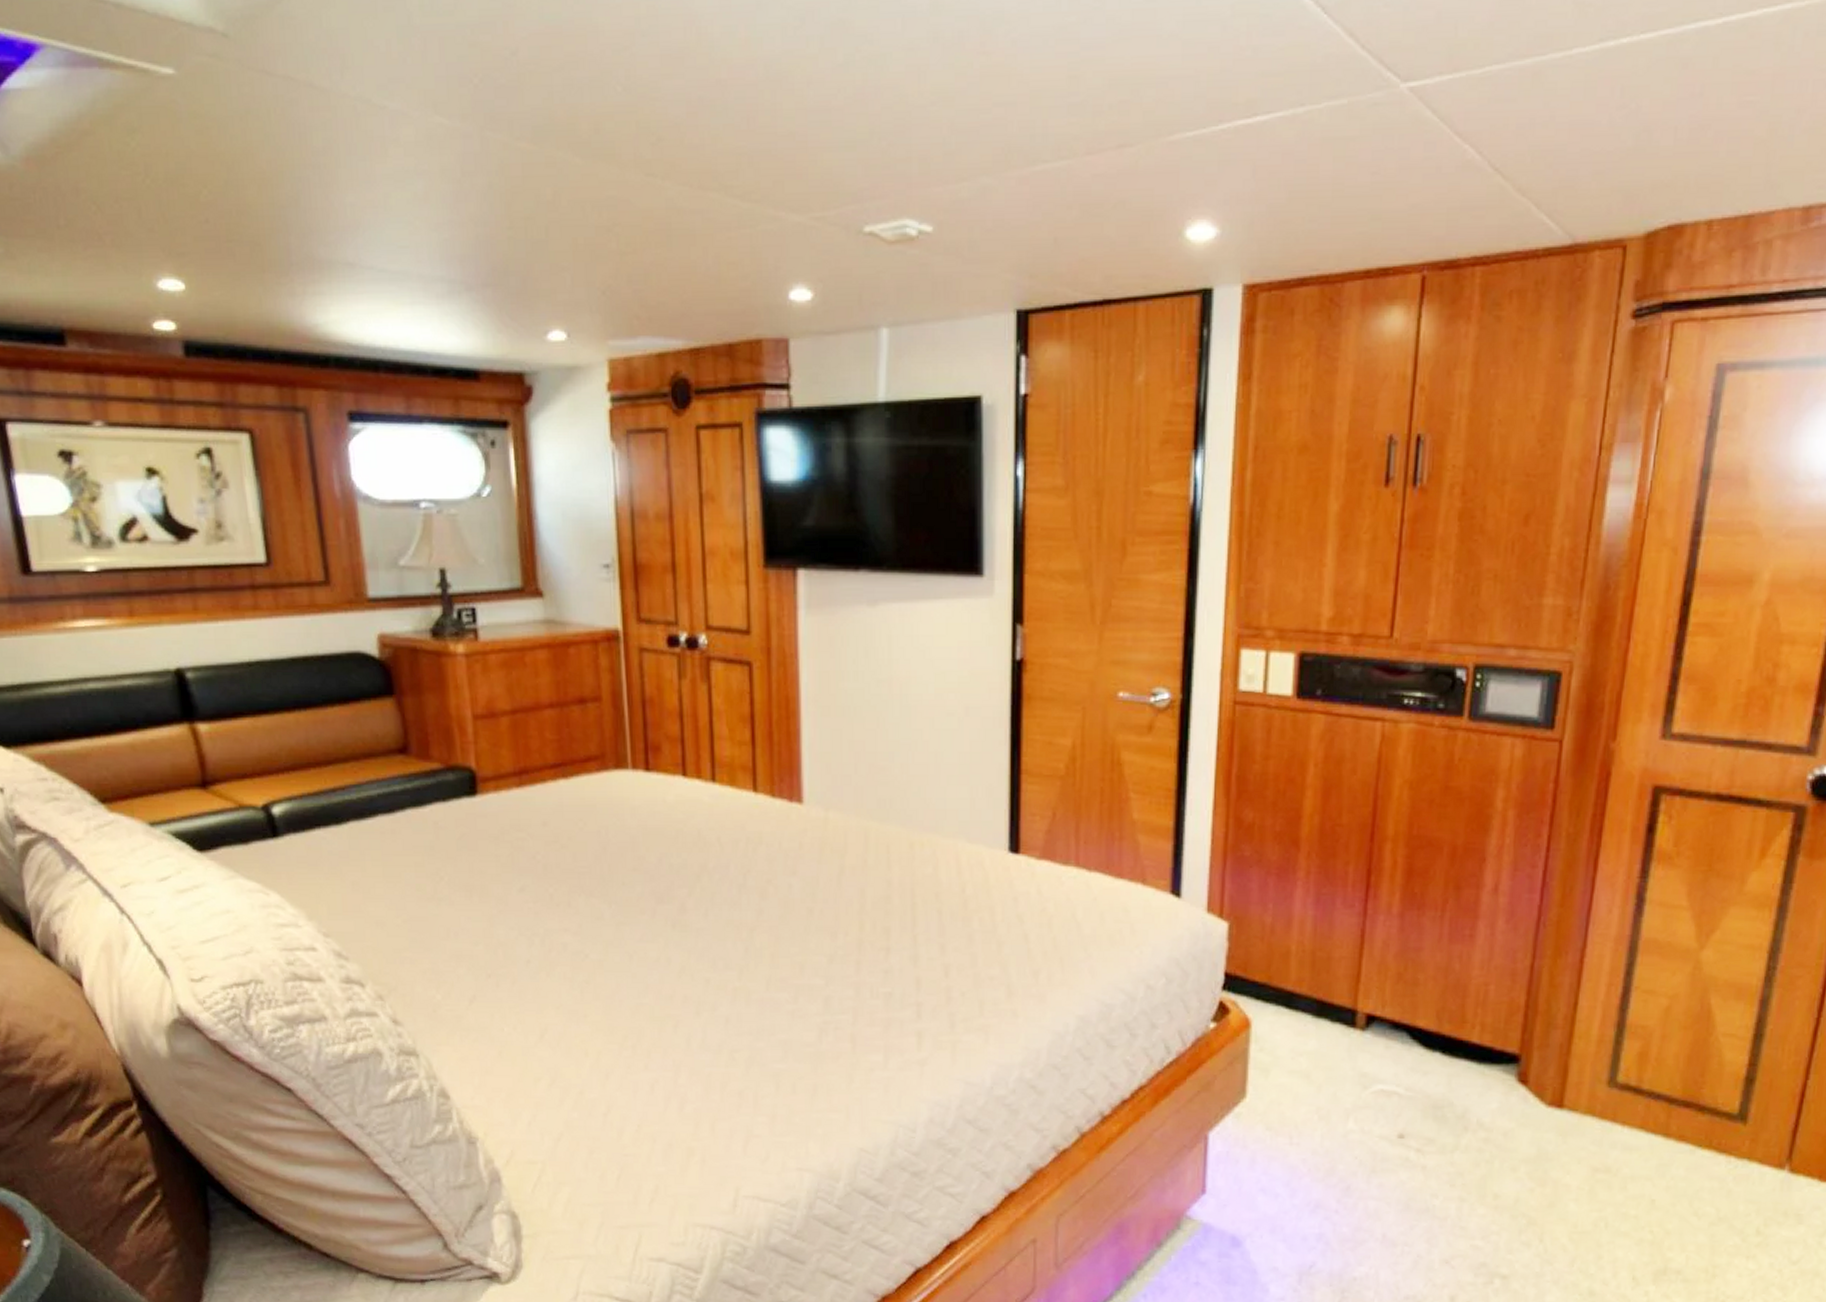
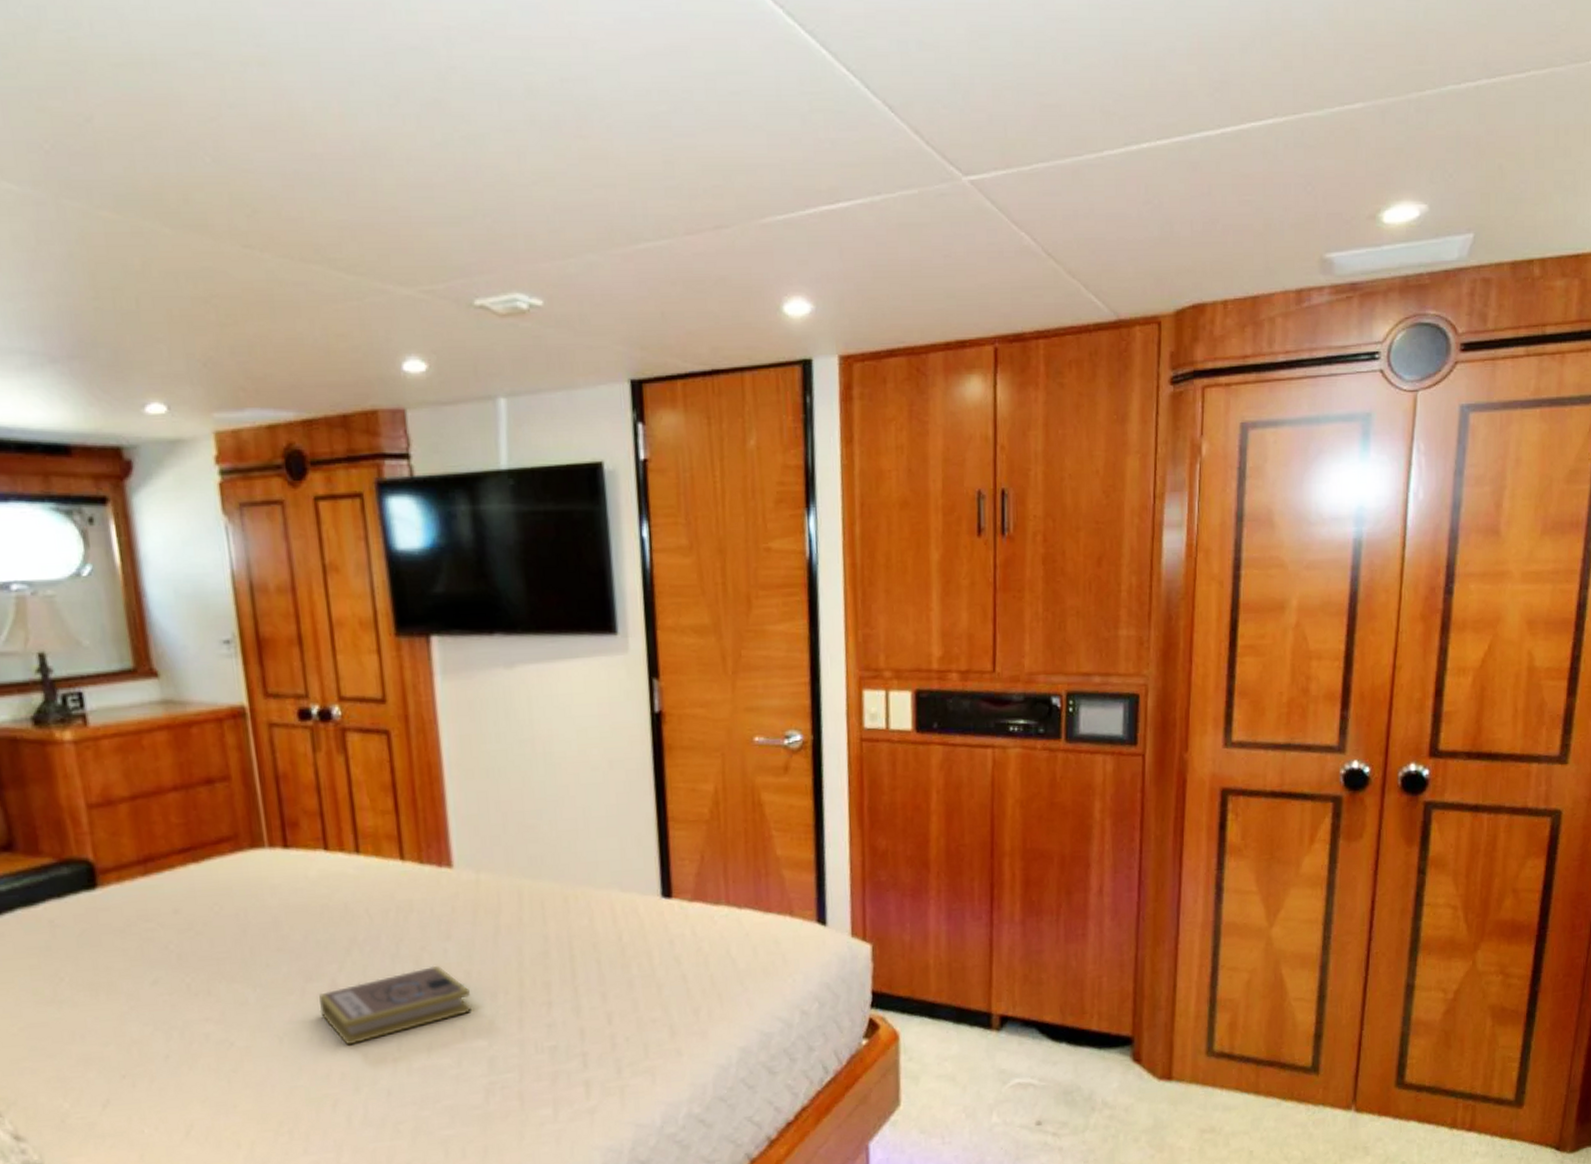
book: none [668,899,812,970] -> present [319,965,473,1046]

